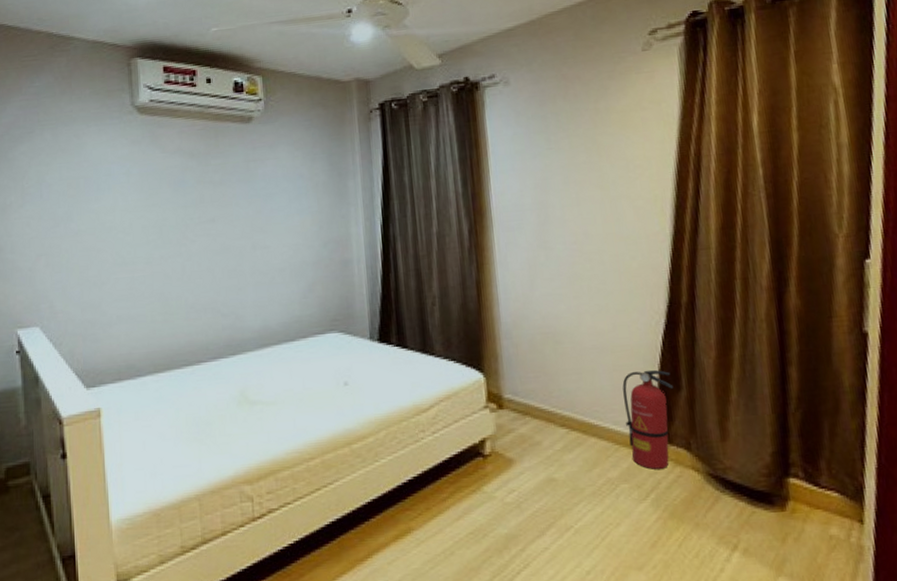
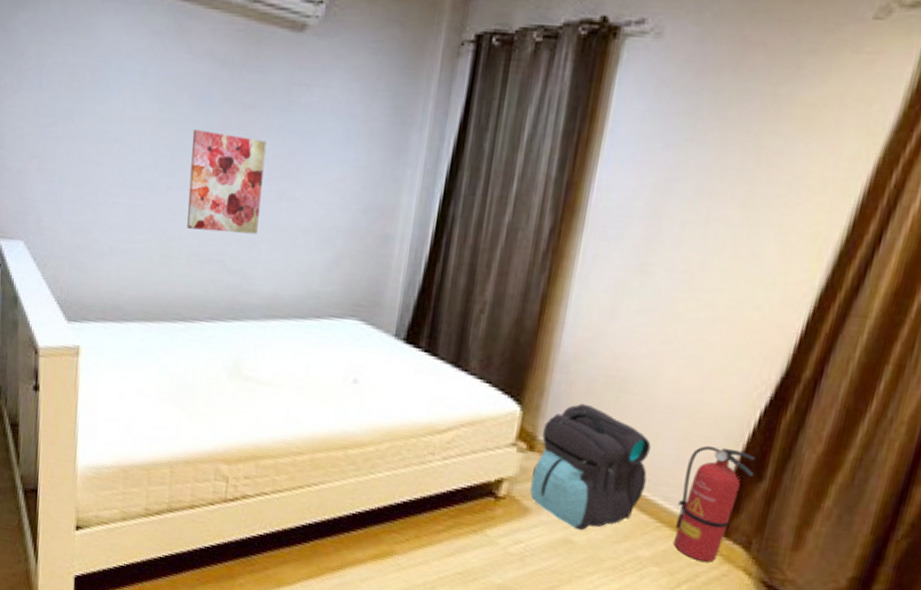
wall art: none [175,206,241,287] -> present [187,130,267,235]
backpack: none [505,360,597,468] -> present [530,403,651,531]

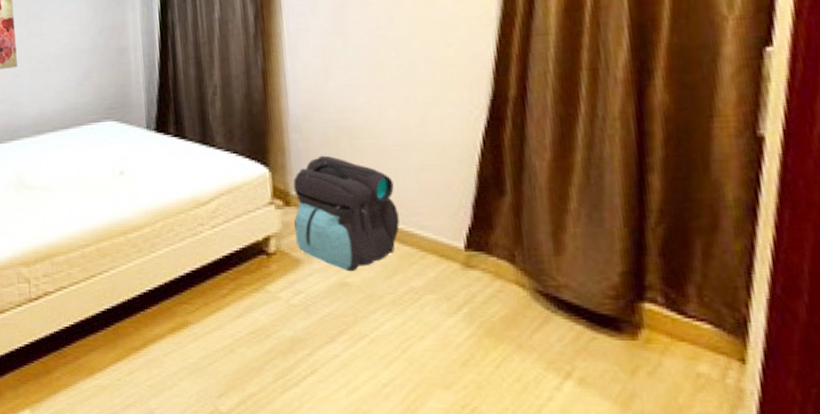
fire extinguisher: present [674,446,756,562] -> none [431,171,496,281]

